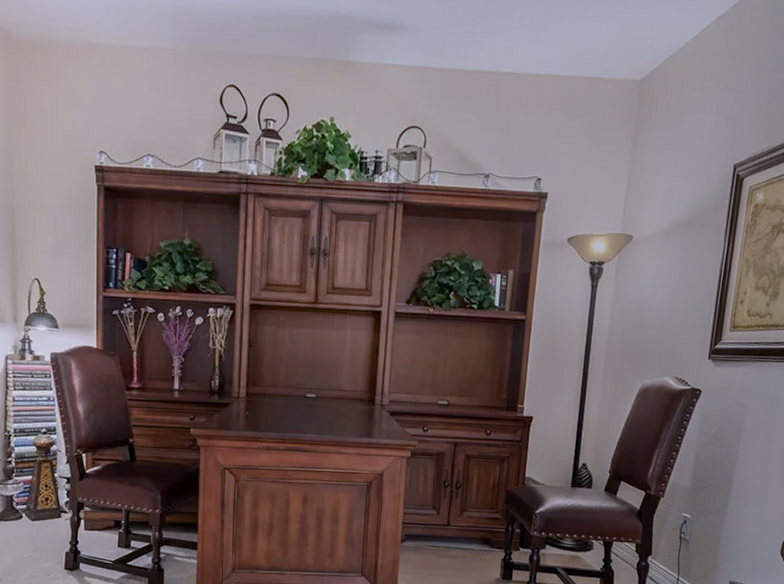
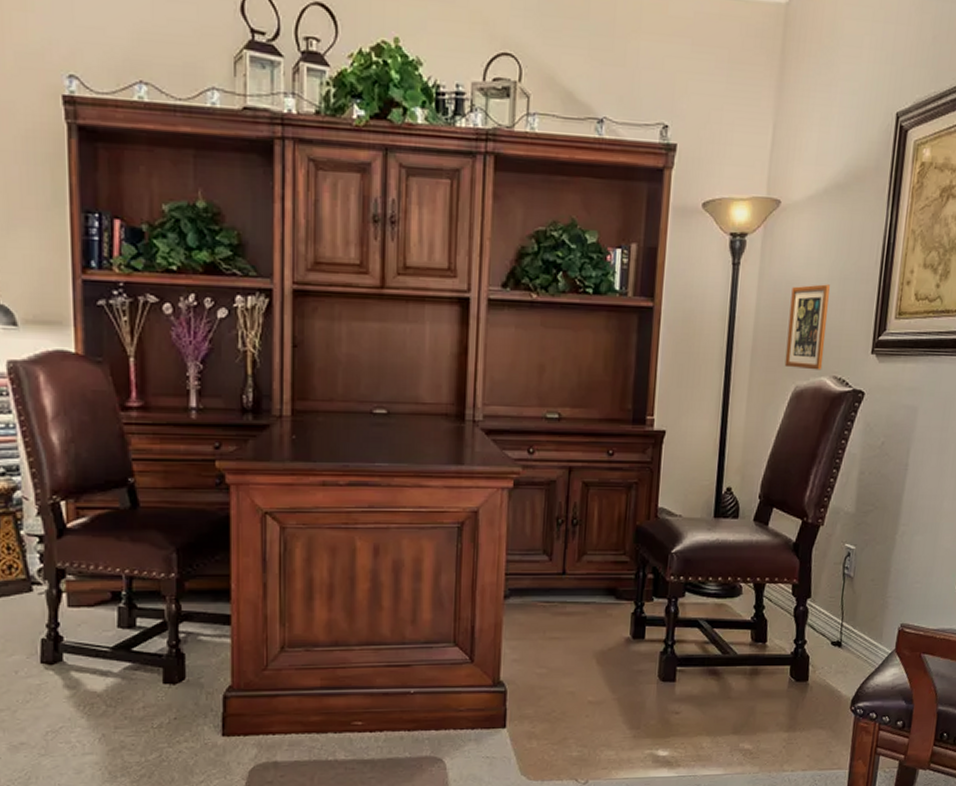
picture frame: none [633,302,673,372] -> present [784,284,830,370]

